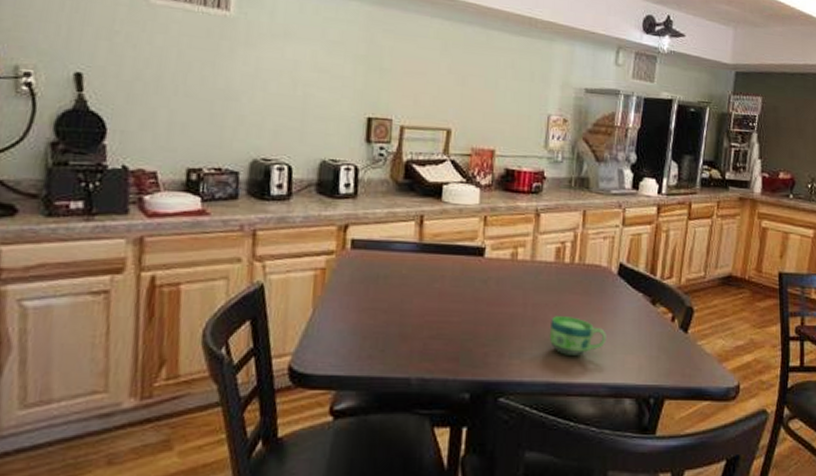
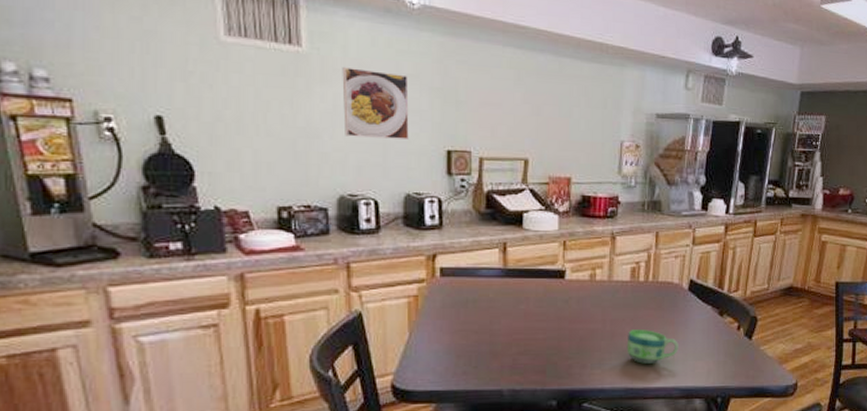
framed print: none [264,32,333,105] -> present [342,67,409,139]

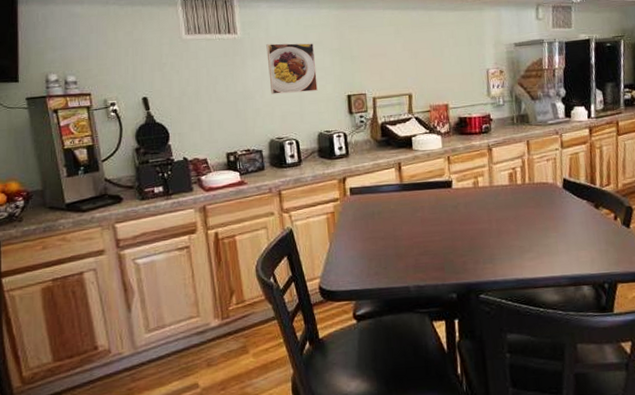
cup: present [626,329,678,364] -> none [512,226,561,257]

